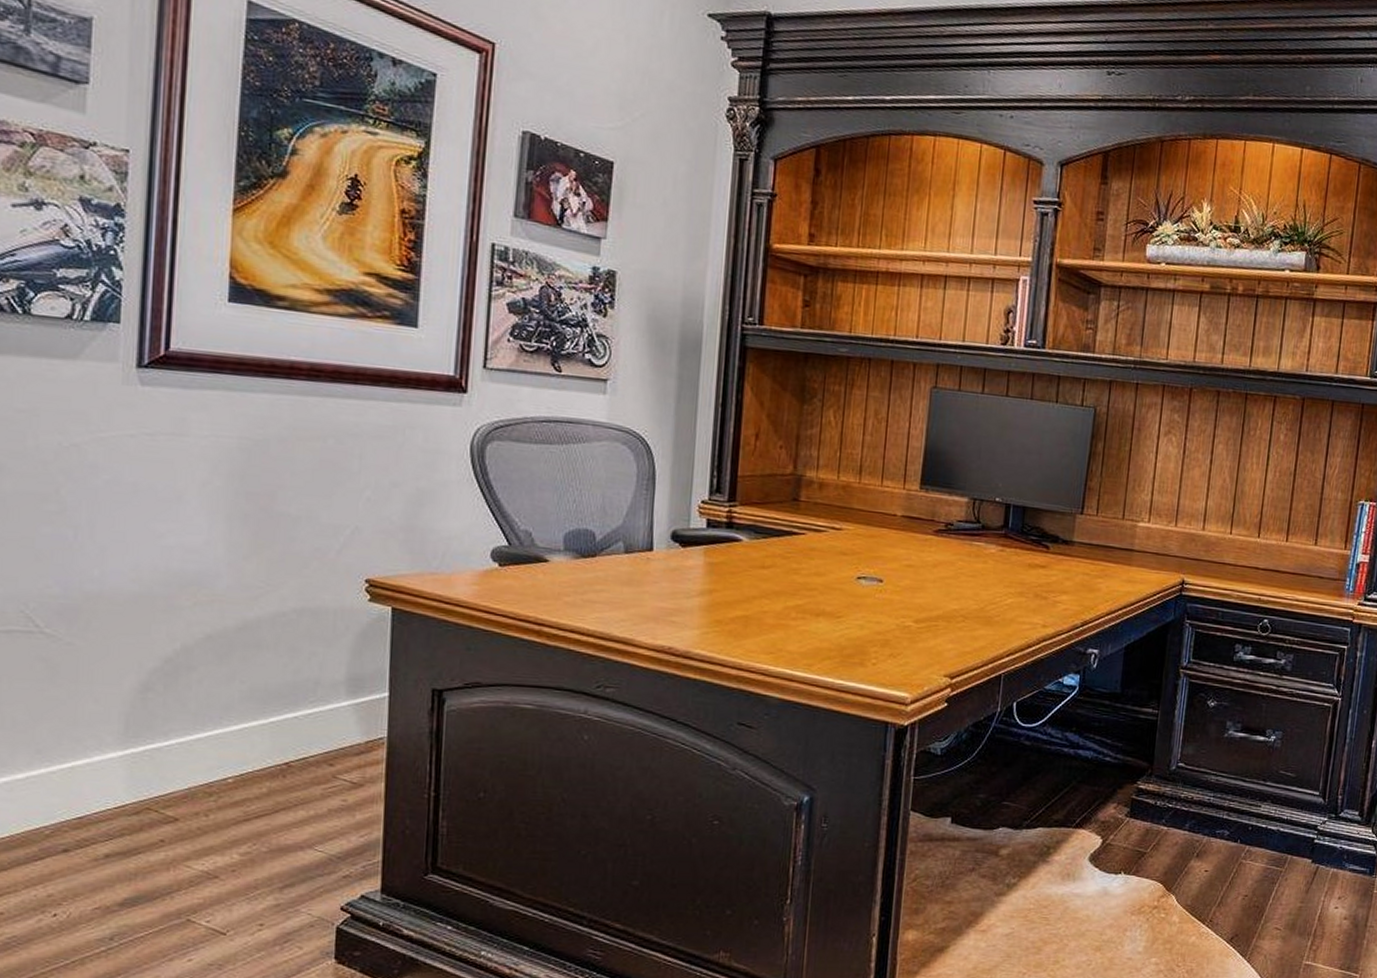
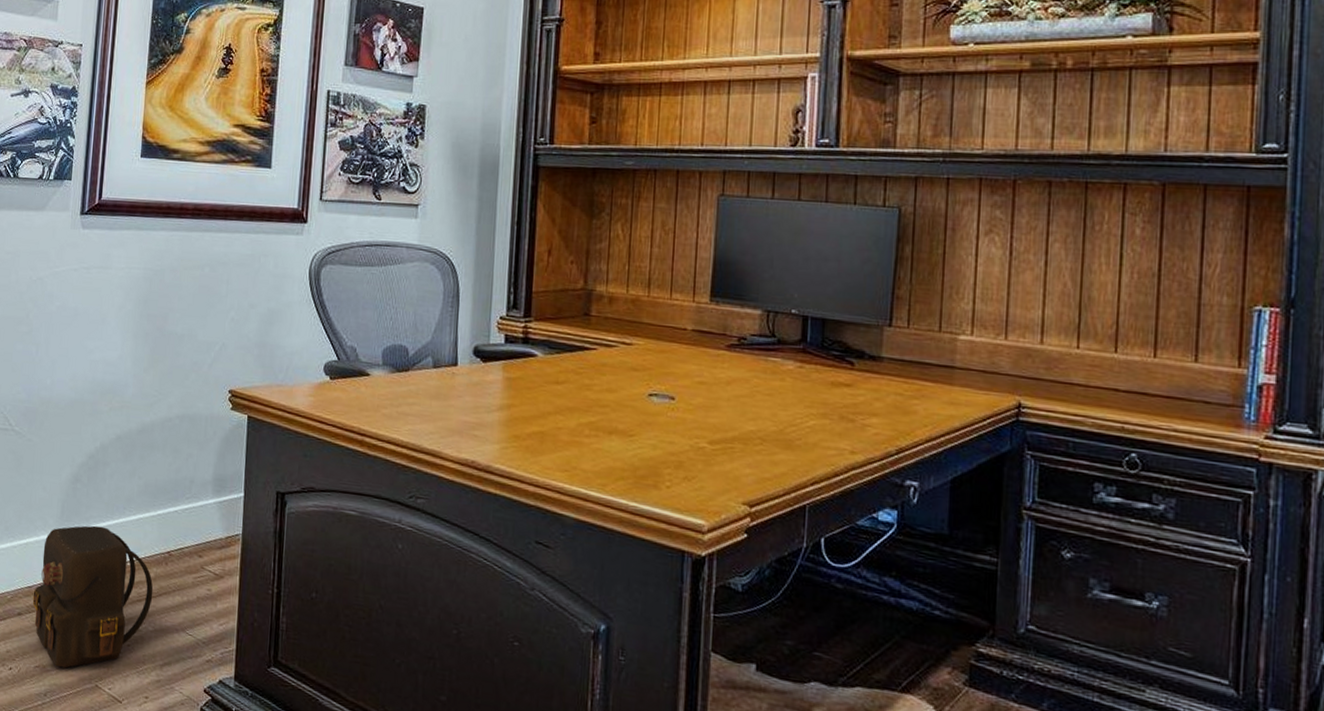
backpack: none [85,740,267,906] -> present [32,525,154,669]

